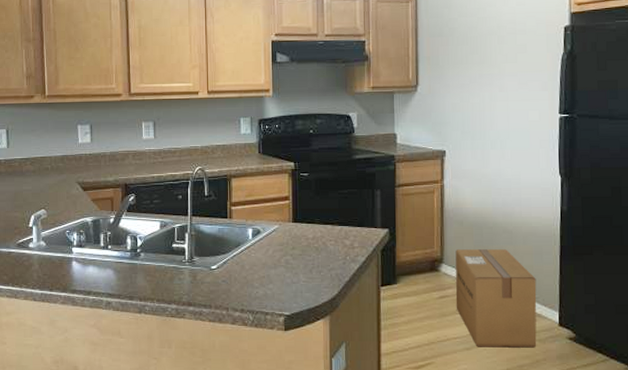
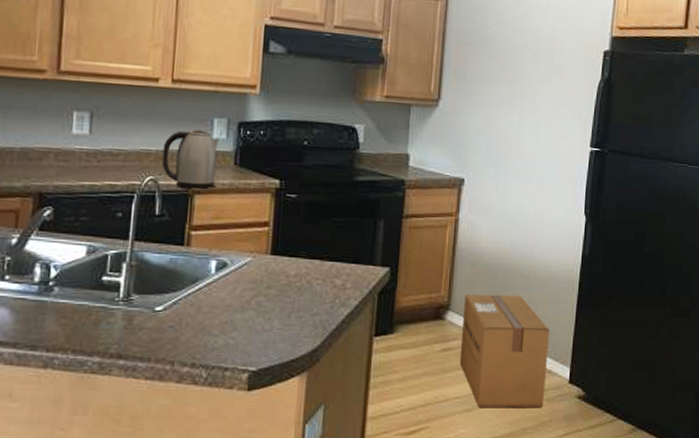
kettle: none [206,128,246,175] -> present [162,130,219,190]

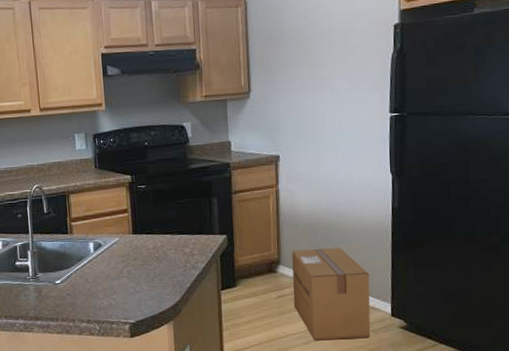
kettle: present [162,130,219,190] -> none [41,144,84,191]

